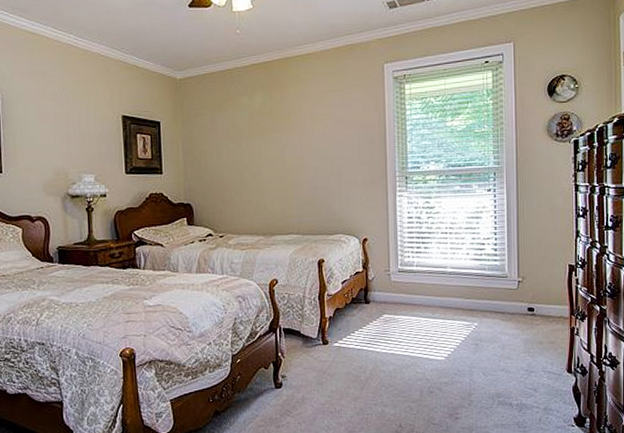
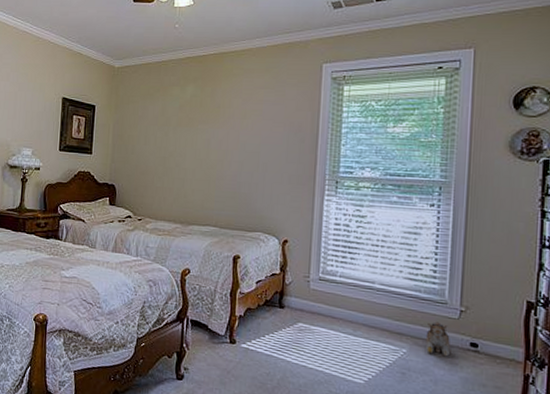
plush toy: none [492,294,513,324] -> present [425,321,451,357]

